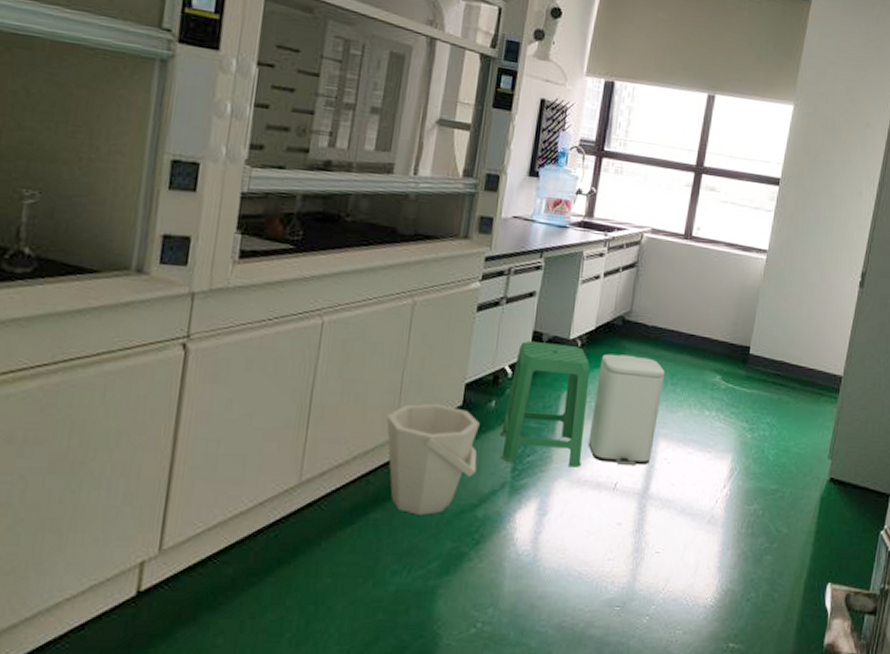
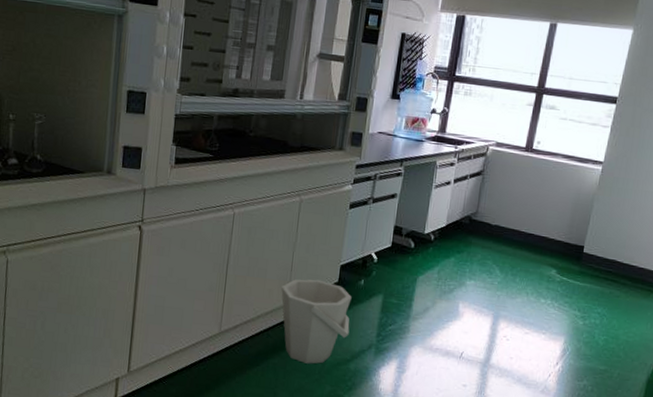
stool: present [501,341,590,467] -> none [368,234,441,338]
pedal bin: present [588,353,665,467] -> none [439,247,506,341]

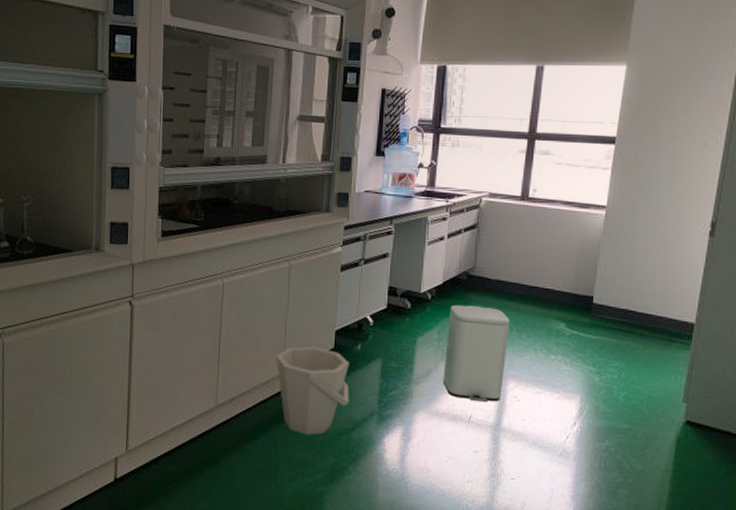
pedal bin: none [439,247,506,341] -> present [443,304,510,403]

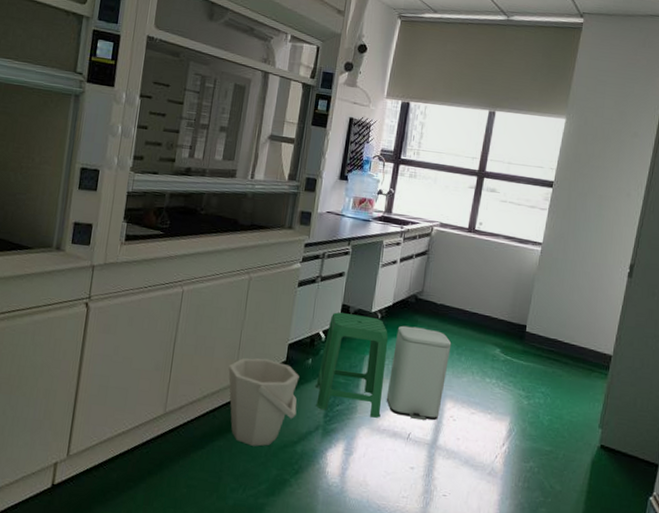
stool: none [367,295,440,402] -> present [316,312,388,418]

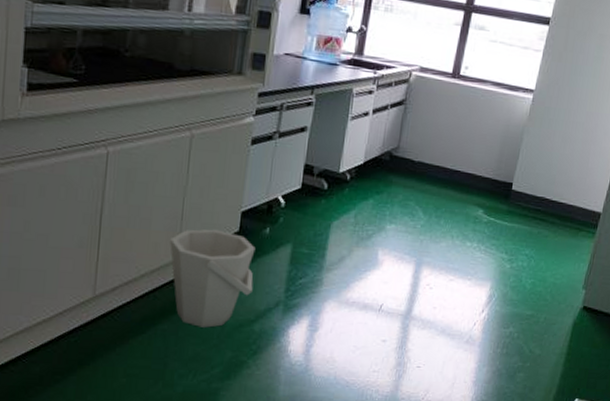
stool: present [316,312,388,418] -> none [275,173,358,290]
pedal bin: present [386,325,452,421] -> none [356,187,430,291]

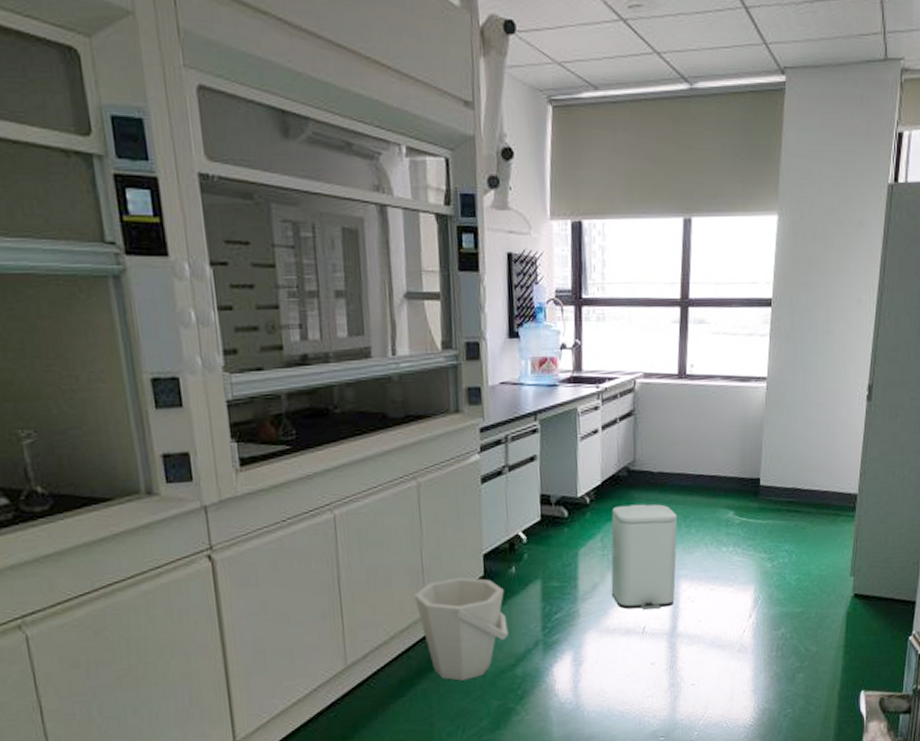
pedal bin: none [356,187,430,291] -> present [611,504,678,611]

